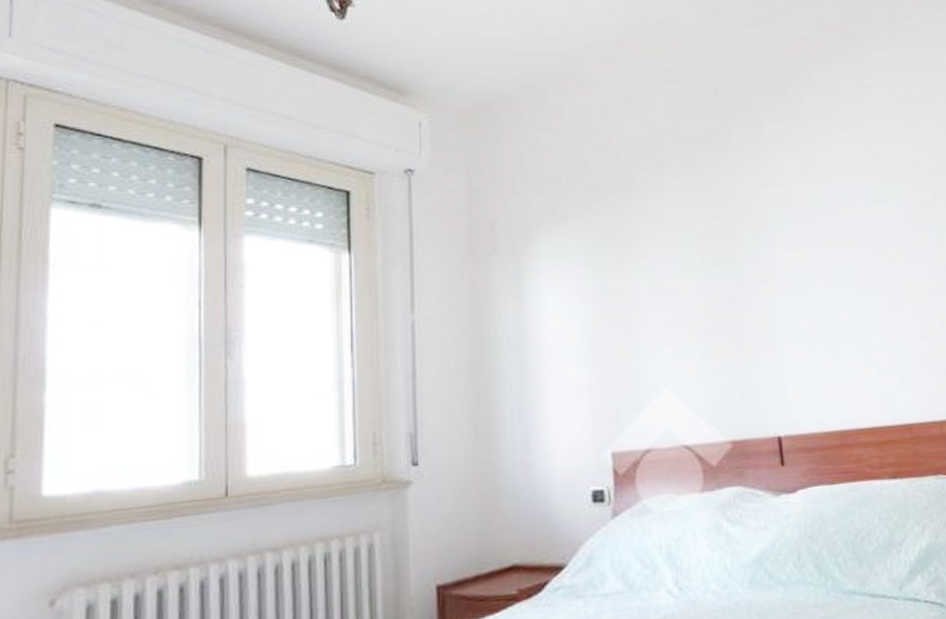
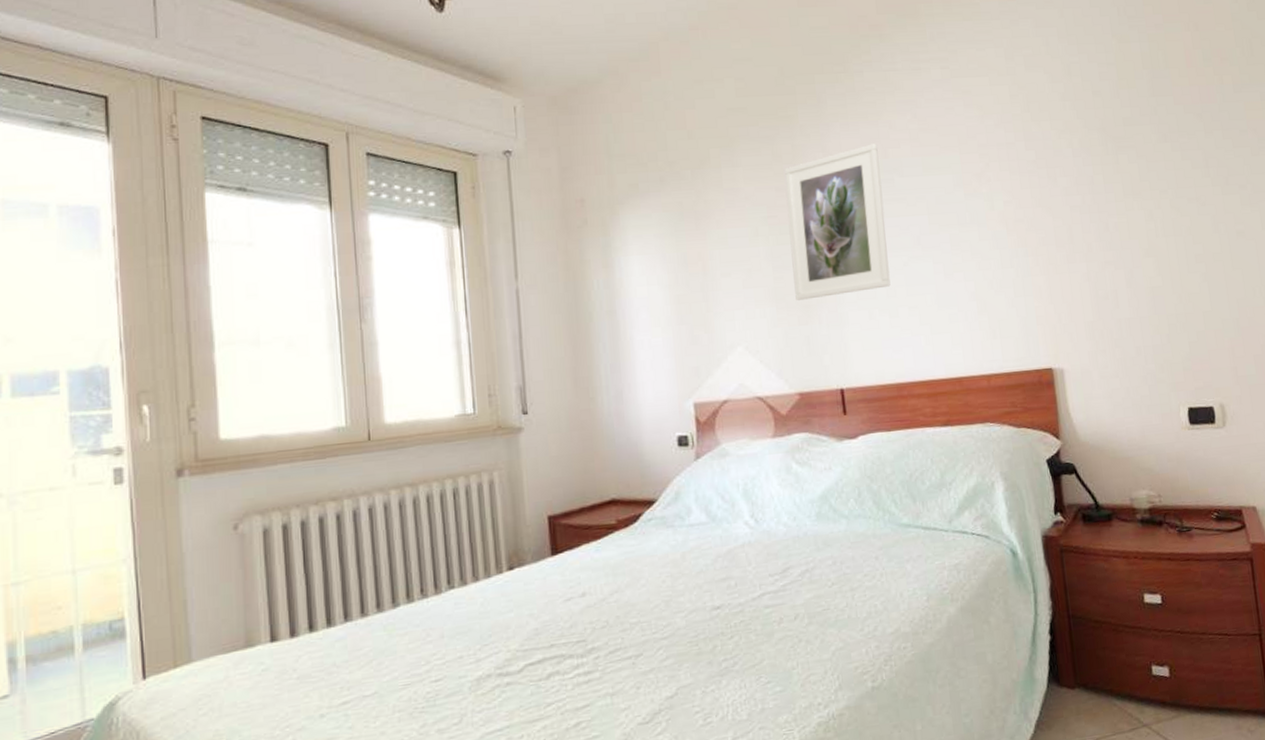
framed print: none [718,170,833,338] -> present [784,143,891,300]

